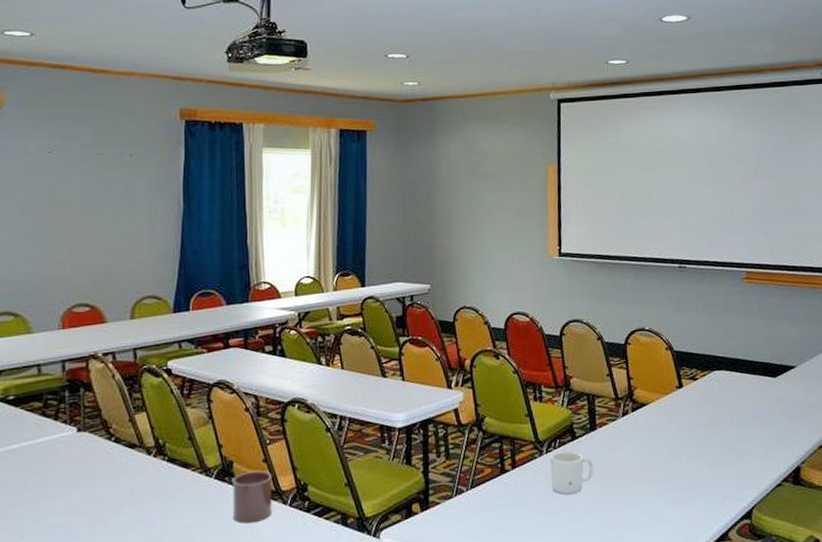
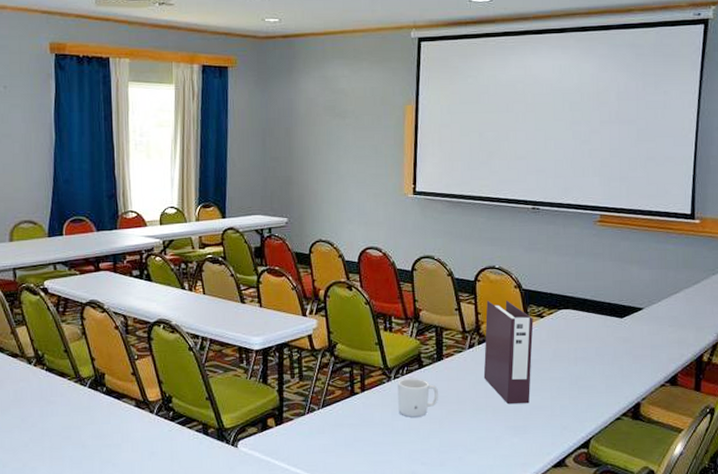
mug: present [233,470,272,523] -> none [105,382,140,428]
binder: none [638,364,688,475] -> present [483,300,534,404]

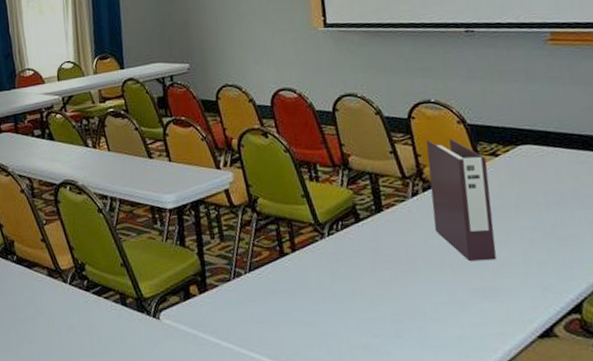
mug: present [398,378,438,417] -> none [333,233,384,280]

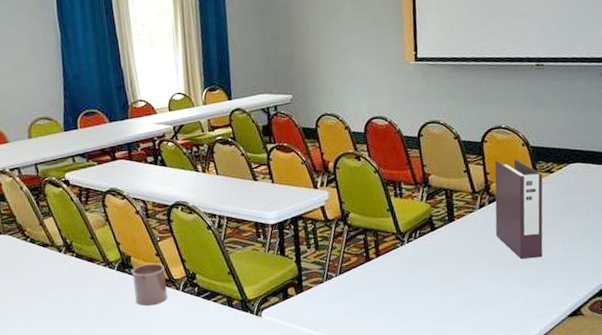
mug: none [15,249,54,300] -> present [132,263,168,306]

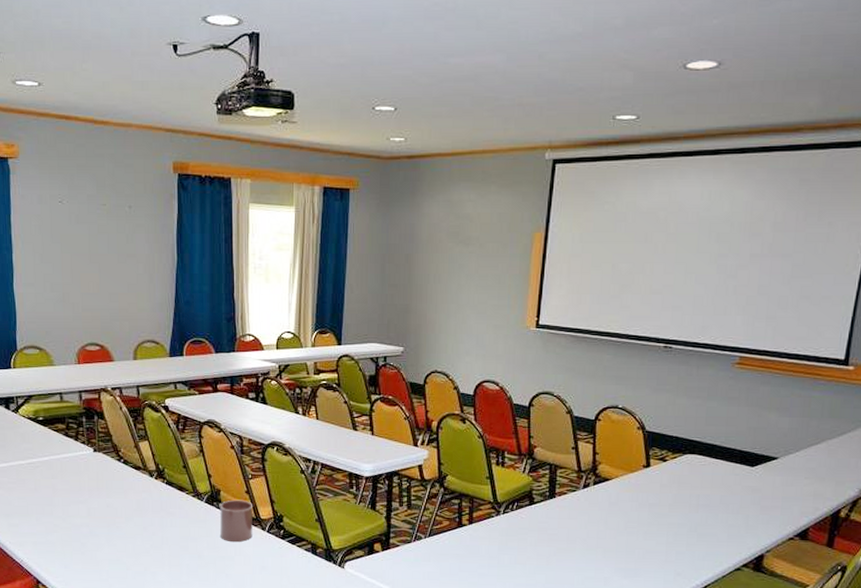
binder: present [494,159,543,259] -> none [596,440,655,548]

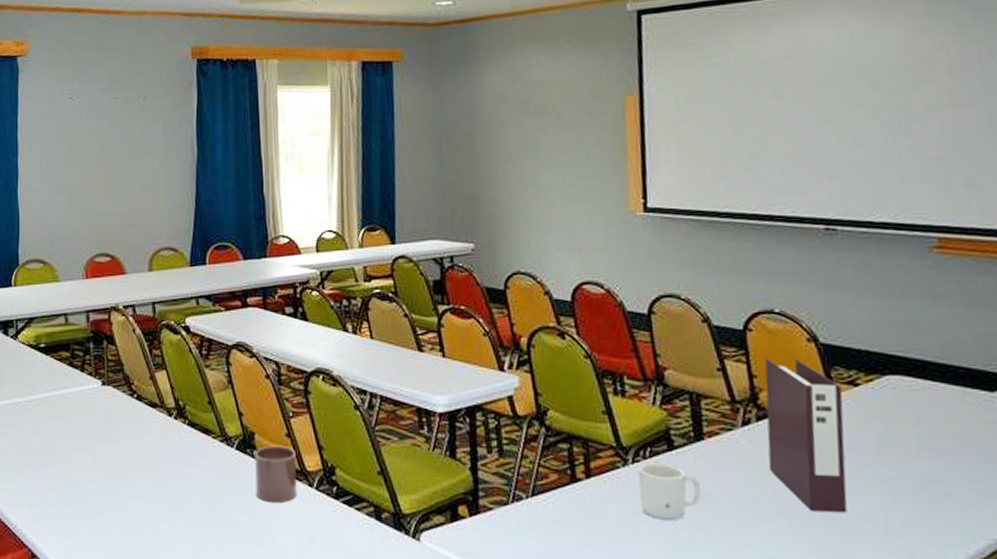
mug: none [505,513,548,552] -> present [638,463,701,520]
binder: none [596,440,655,548] -> present [764,358,847,513]

